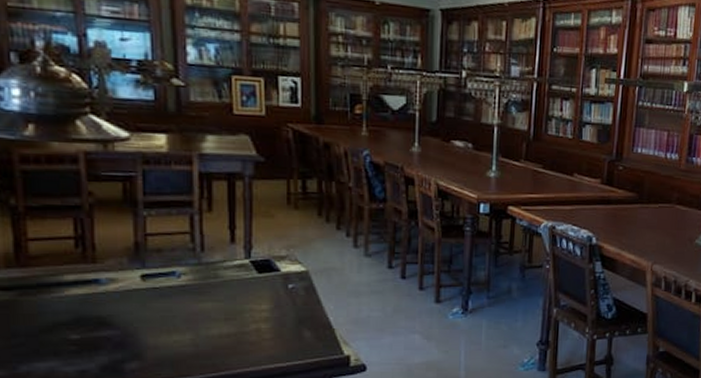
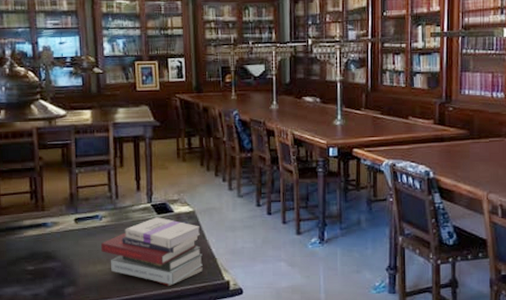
books: none [179,277,317,362] -> present [101,217,203,287]

